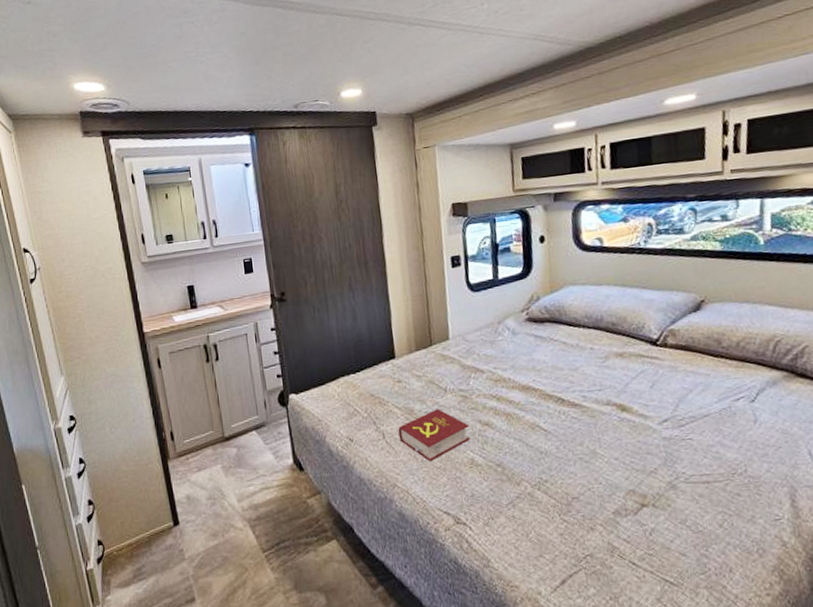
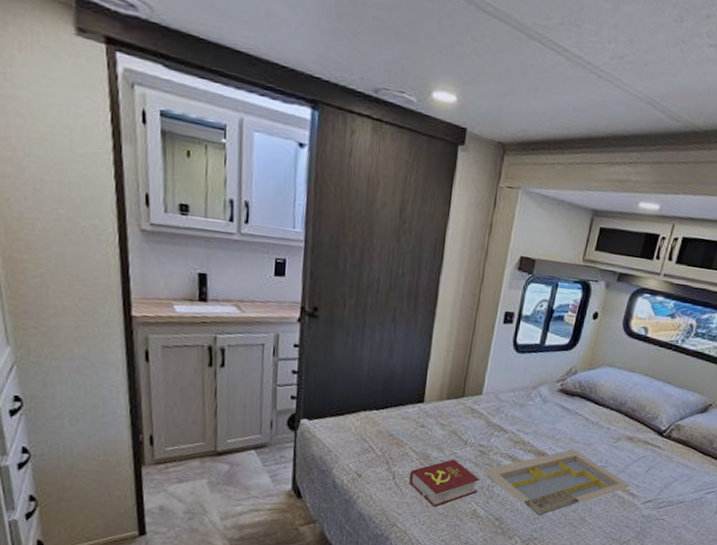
serving tray: none [470,377,639,454] -> present [483,449,632,515]

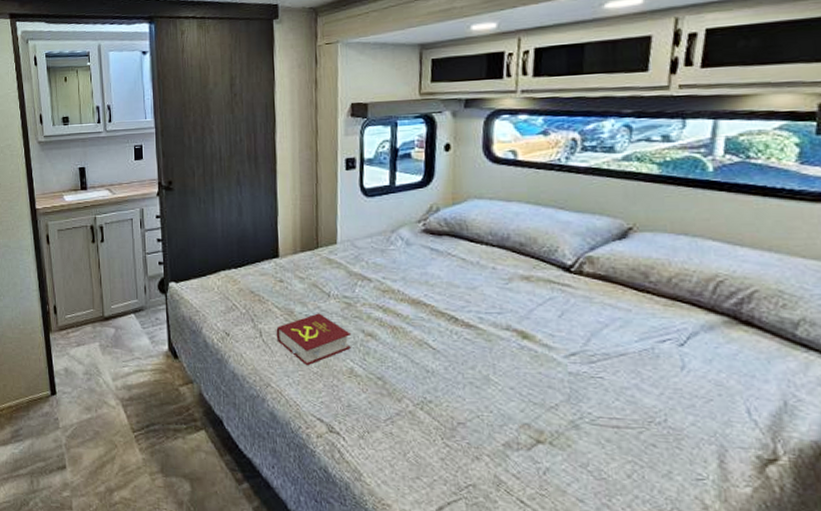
serving tray: present [483,449,632,515] -> none [353,294,544,373]

